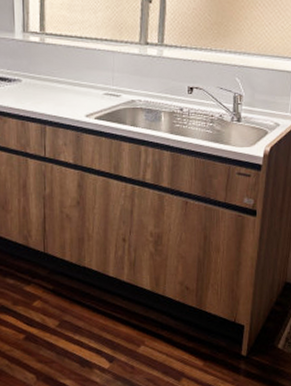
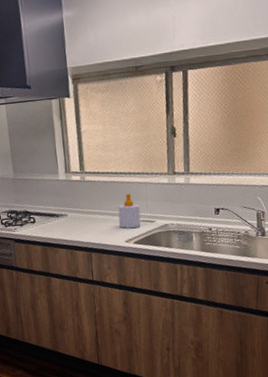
soap bottle: none [80,62,105,102] -> present [118,193,141,229]

